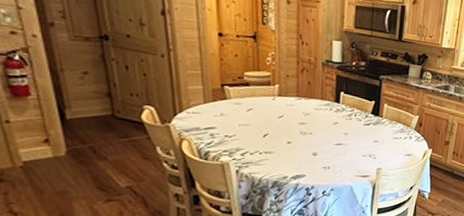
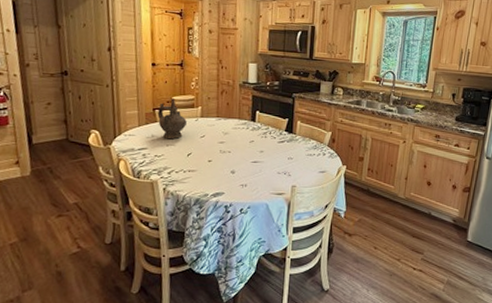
ceremonial vessel: none [227,74,262,119] -> present [157,98,187,140]

